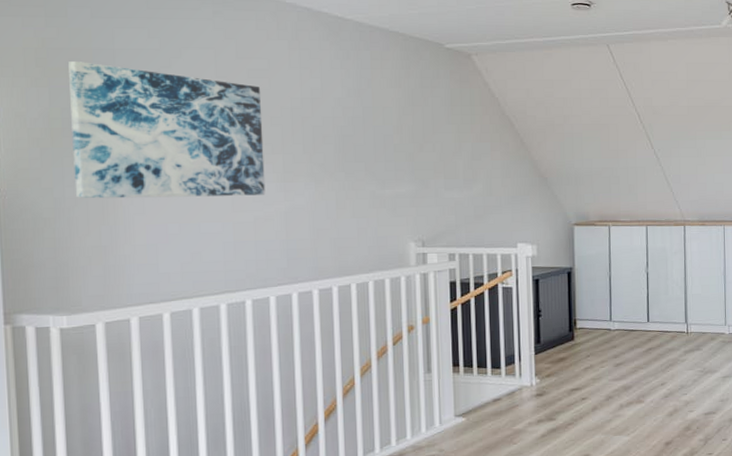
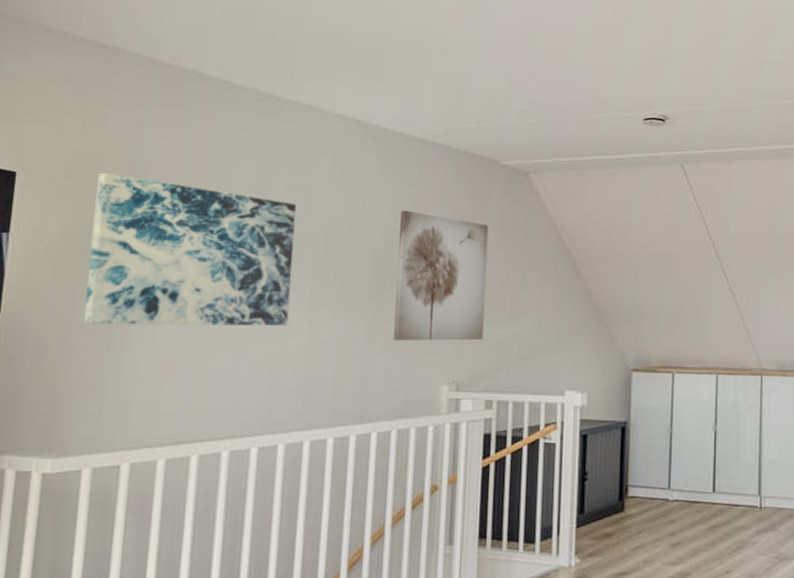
wall art: none [358,90,442,205] -> present [393,210,489,341]

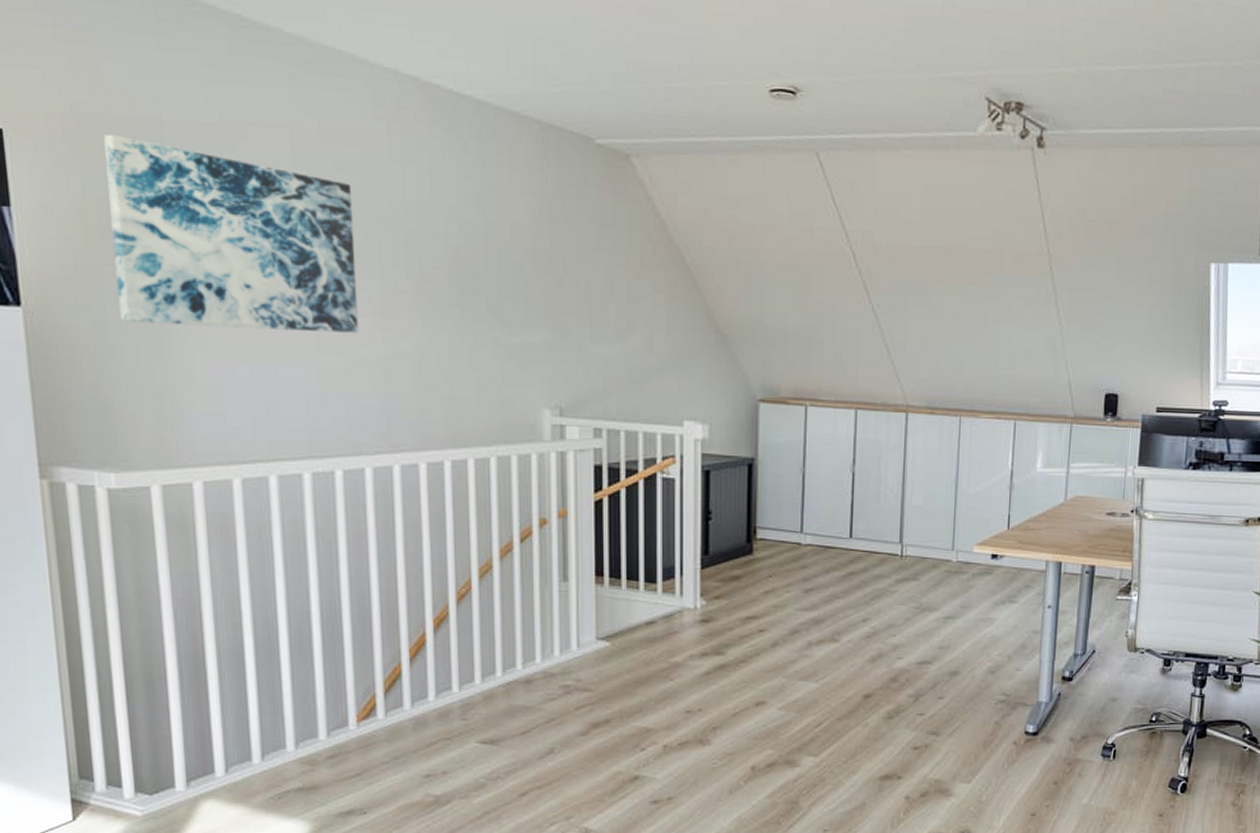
wall art: present [393,210,489,341] -> none [478,197,587,359]

